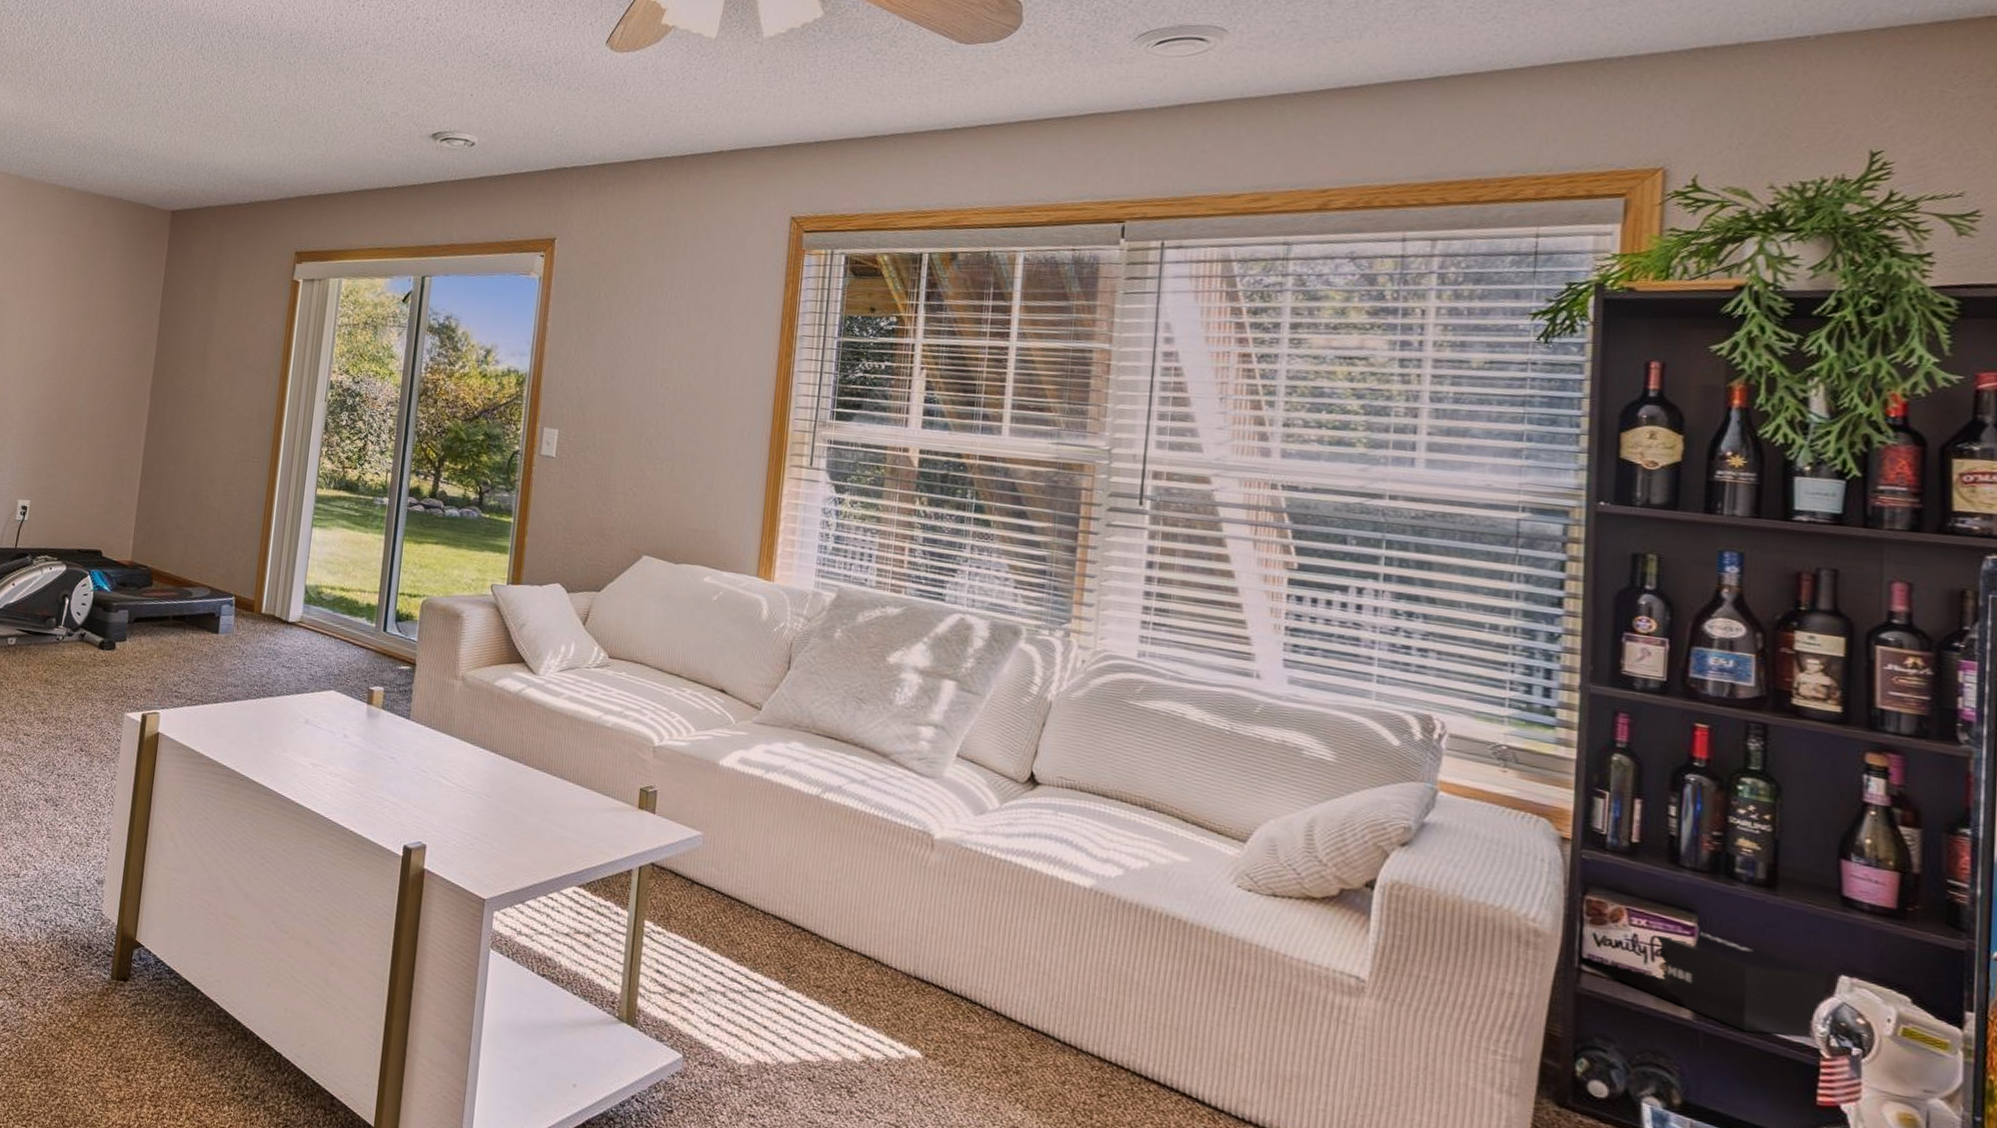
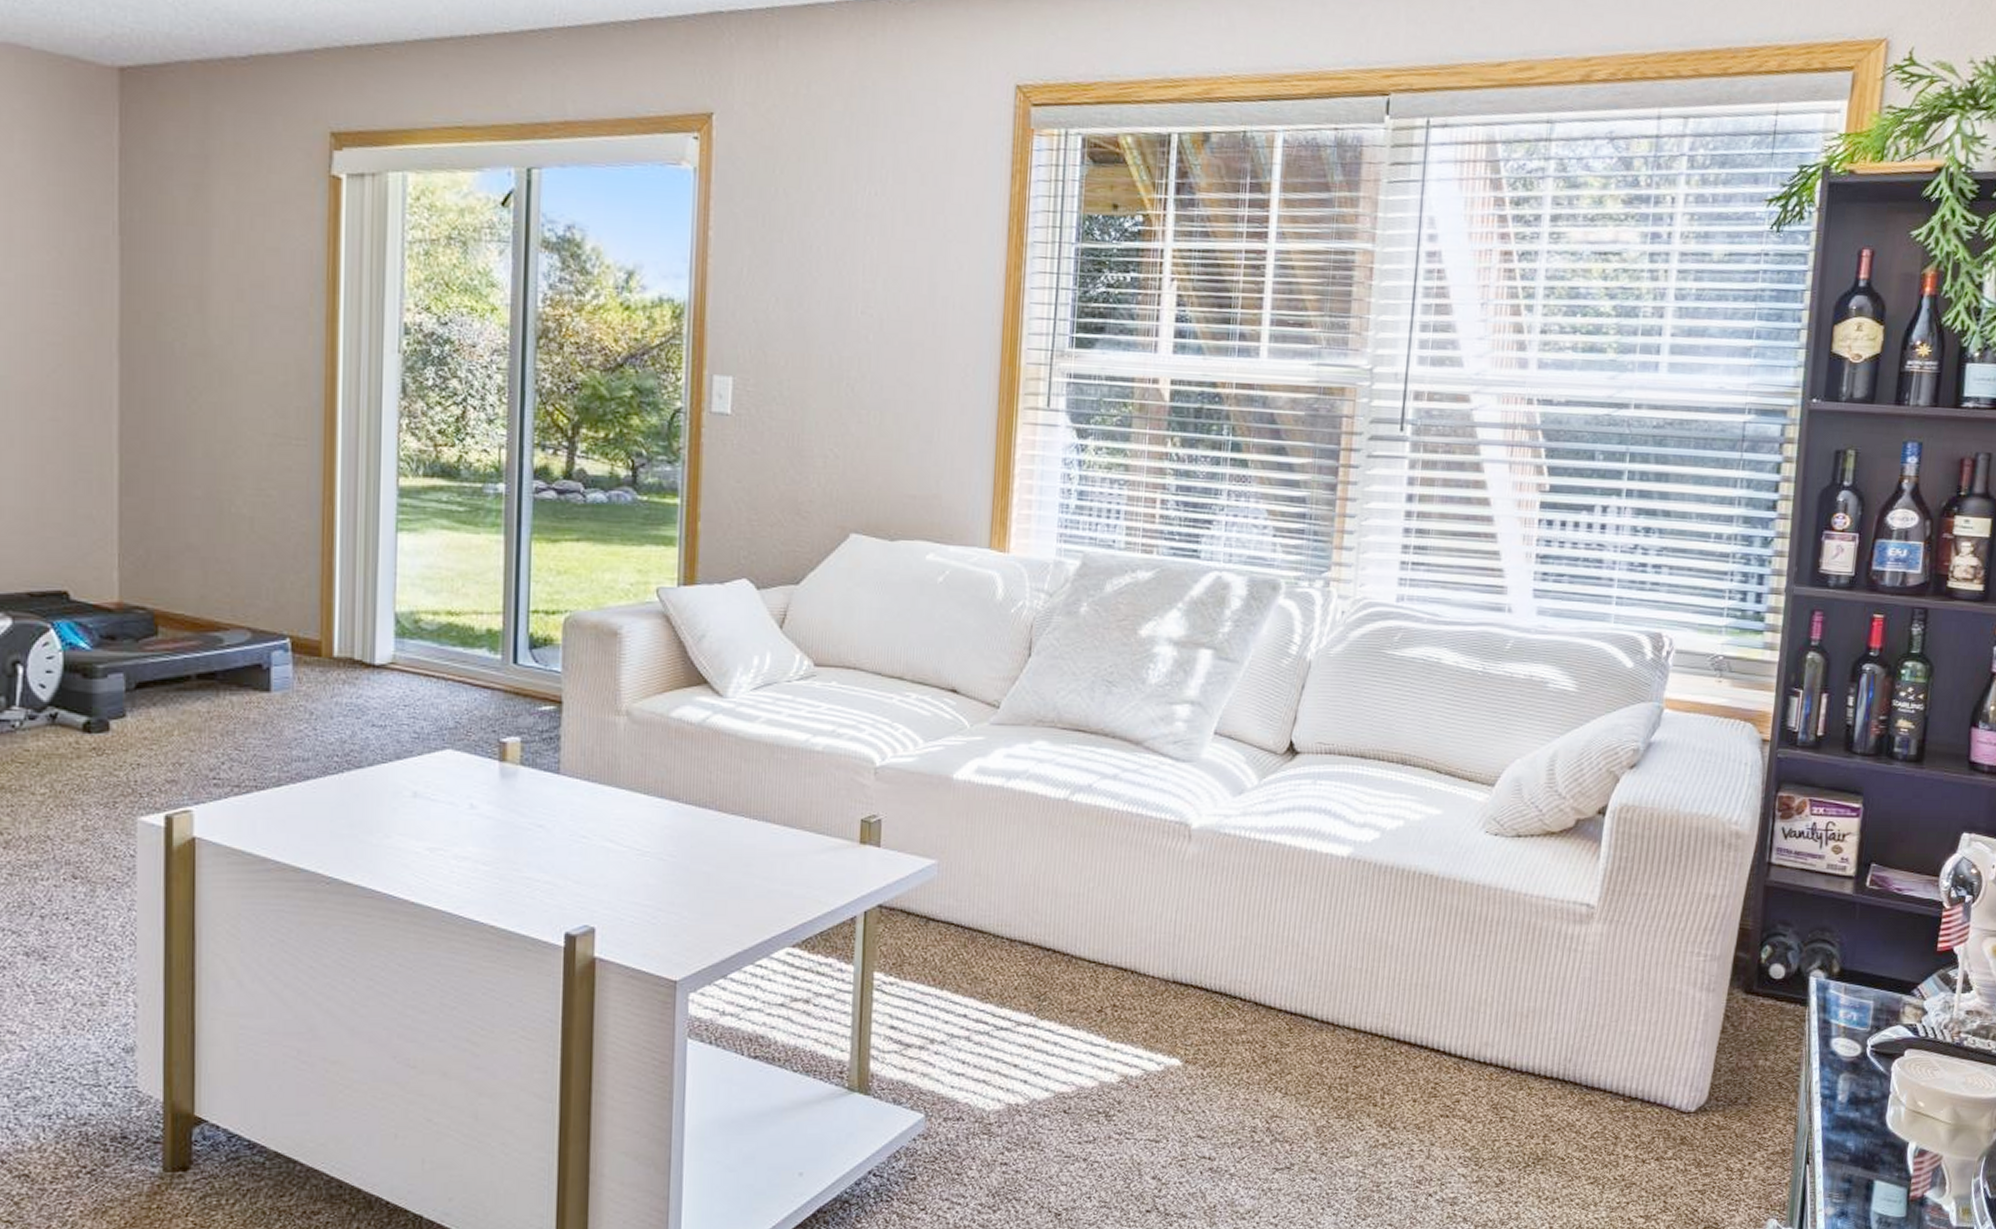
box: present [1579,929,1826,1038] -> none [1769,809,1953,897]

